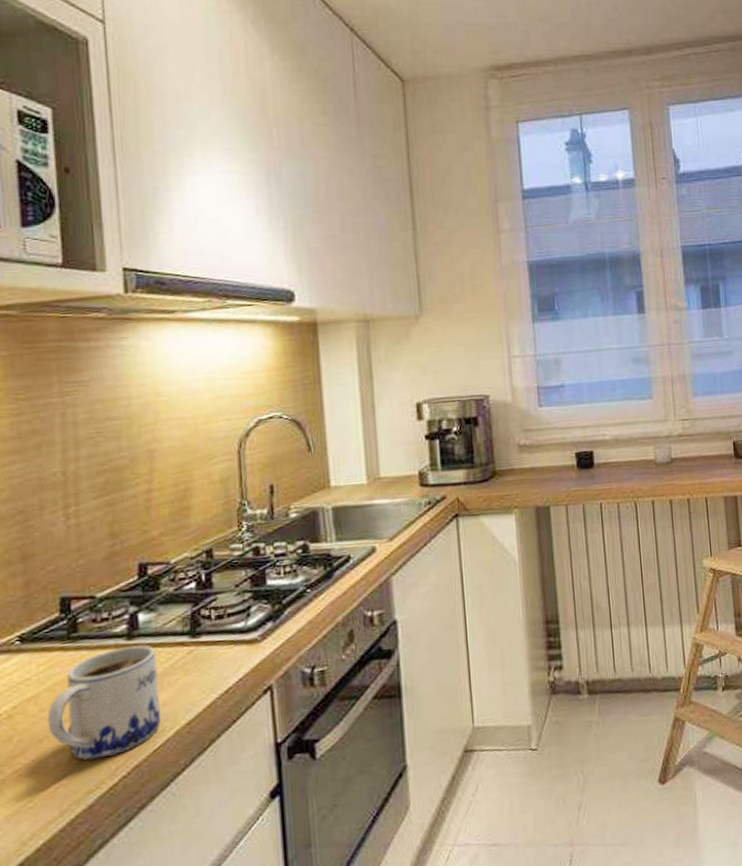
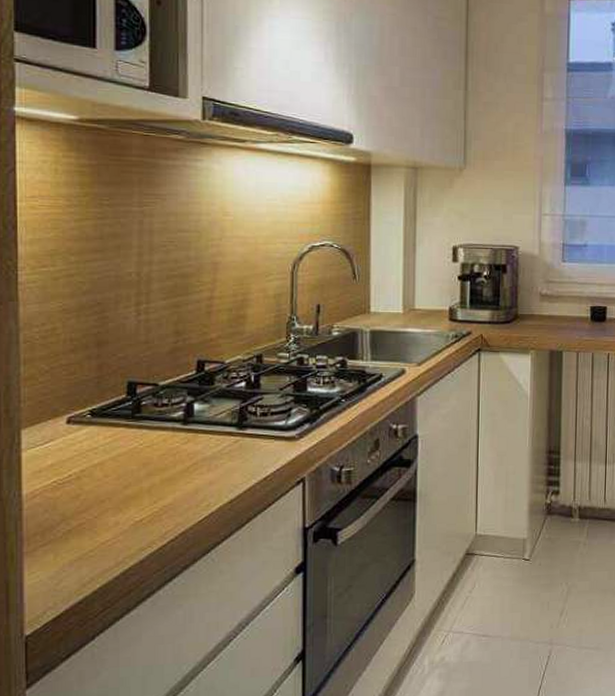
mug: present [47,645,162,760] -> none [110,430,208,523]

